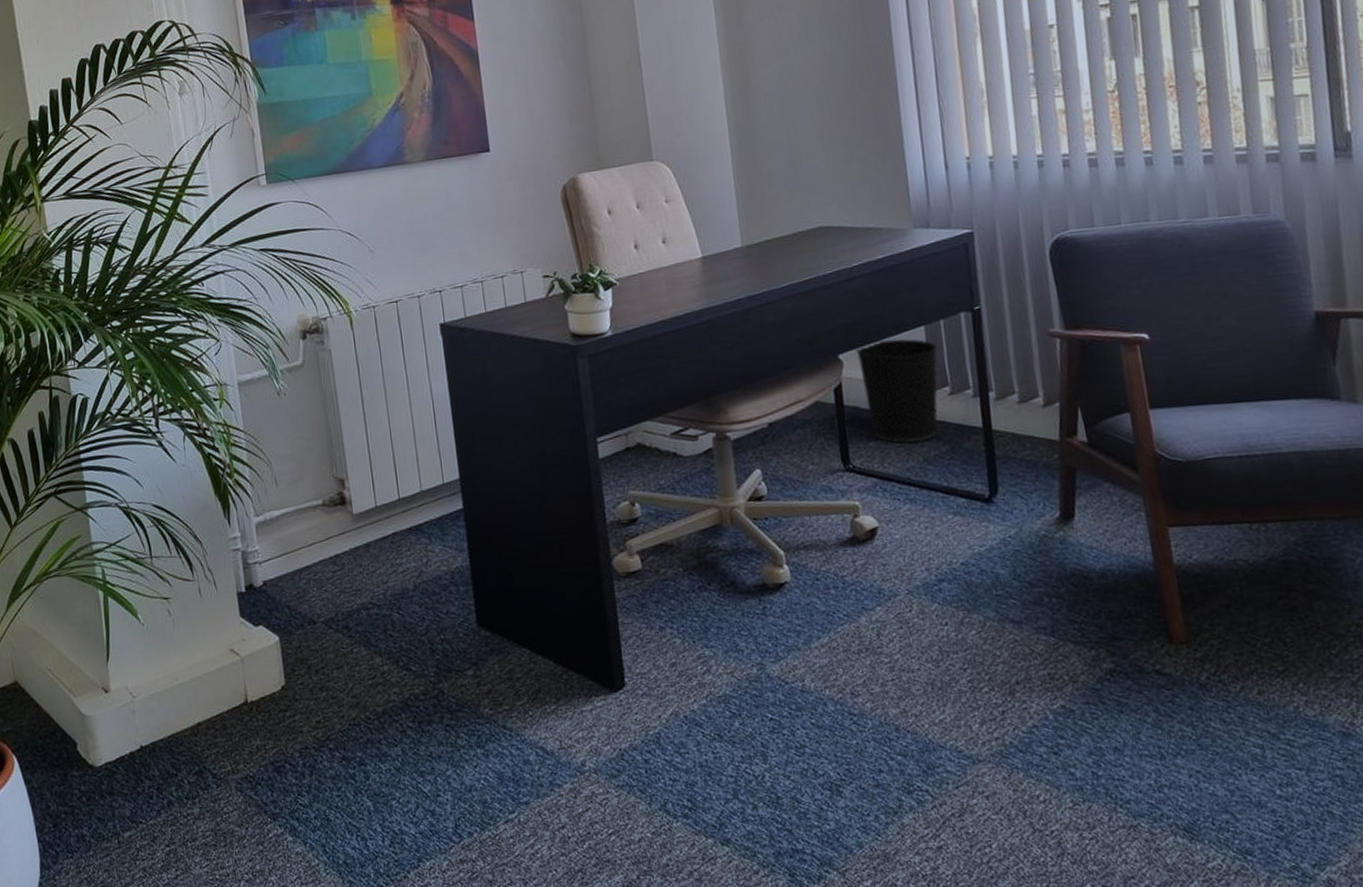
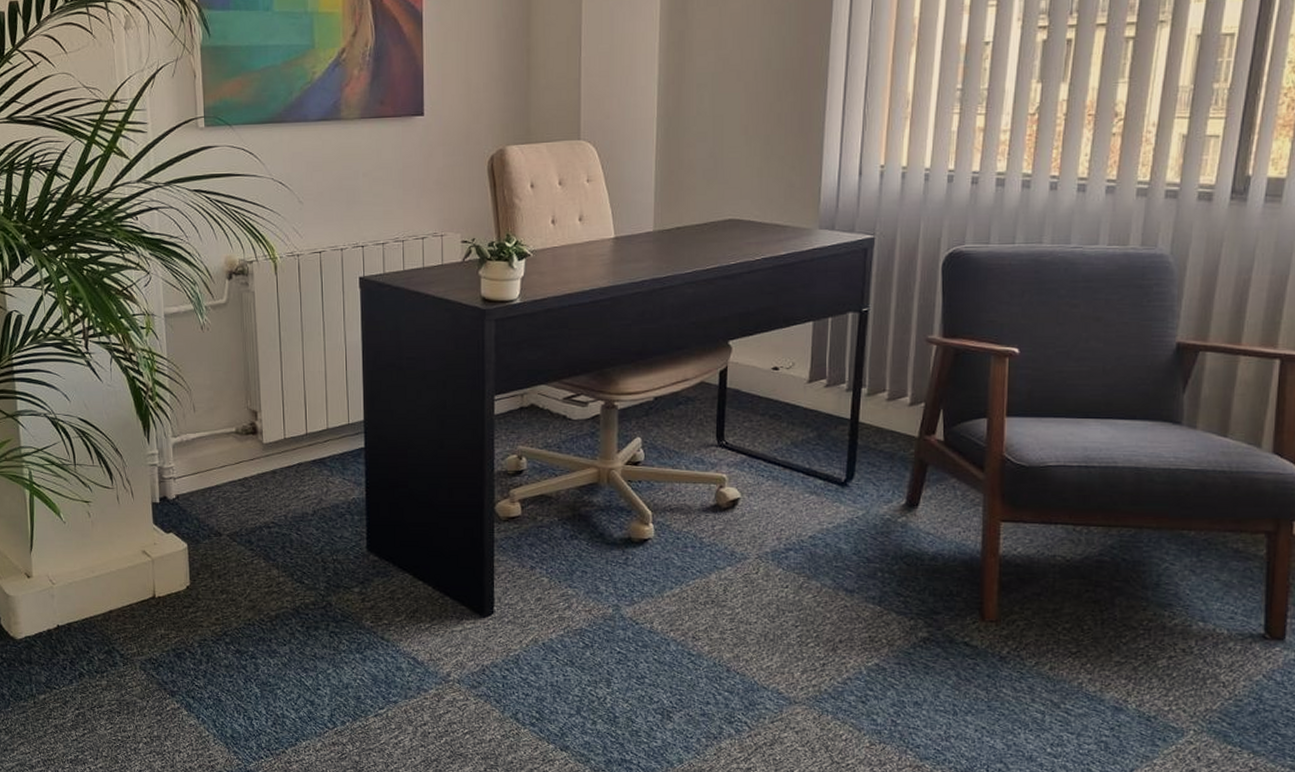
wastebasket: present [855,339,938,443] -> none [745,331,822,426]

